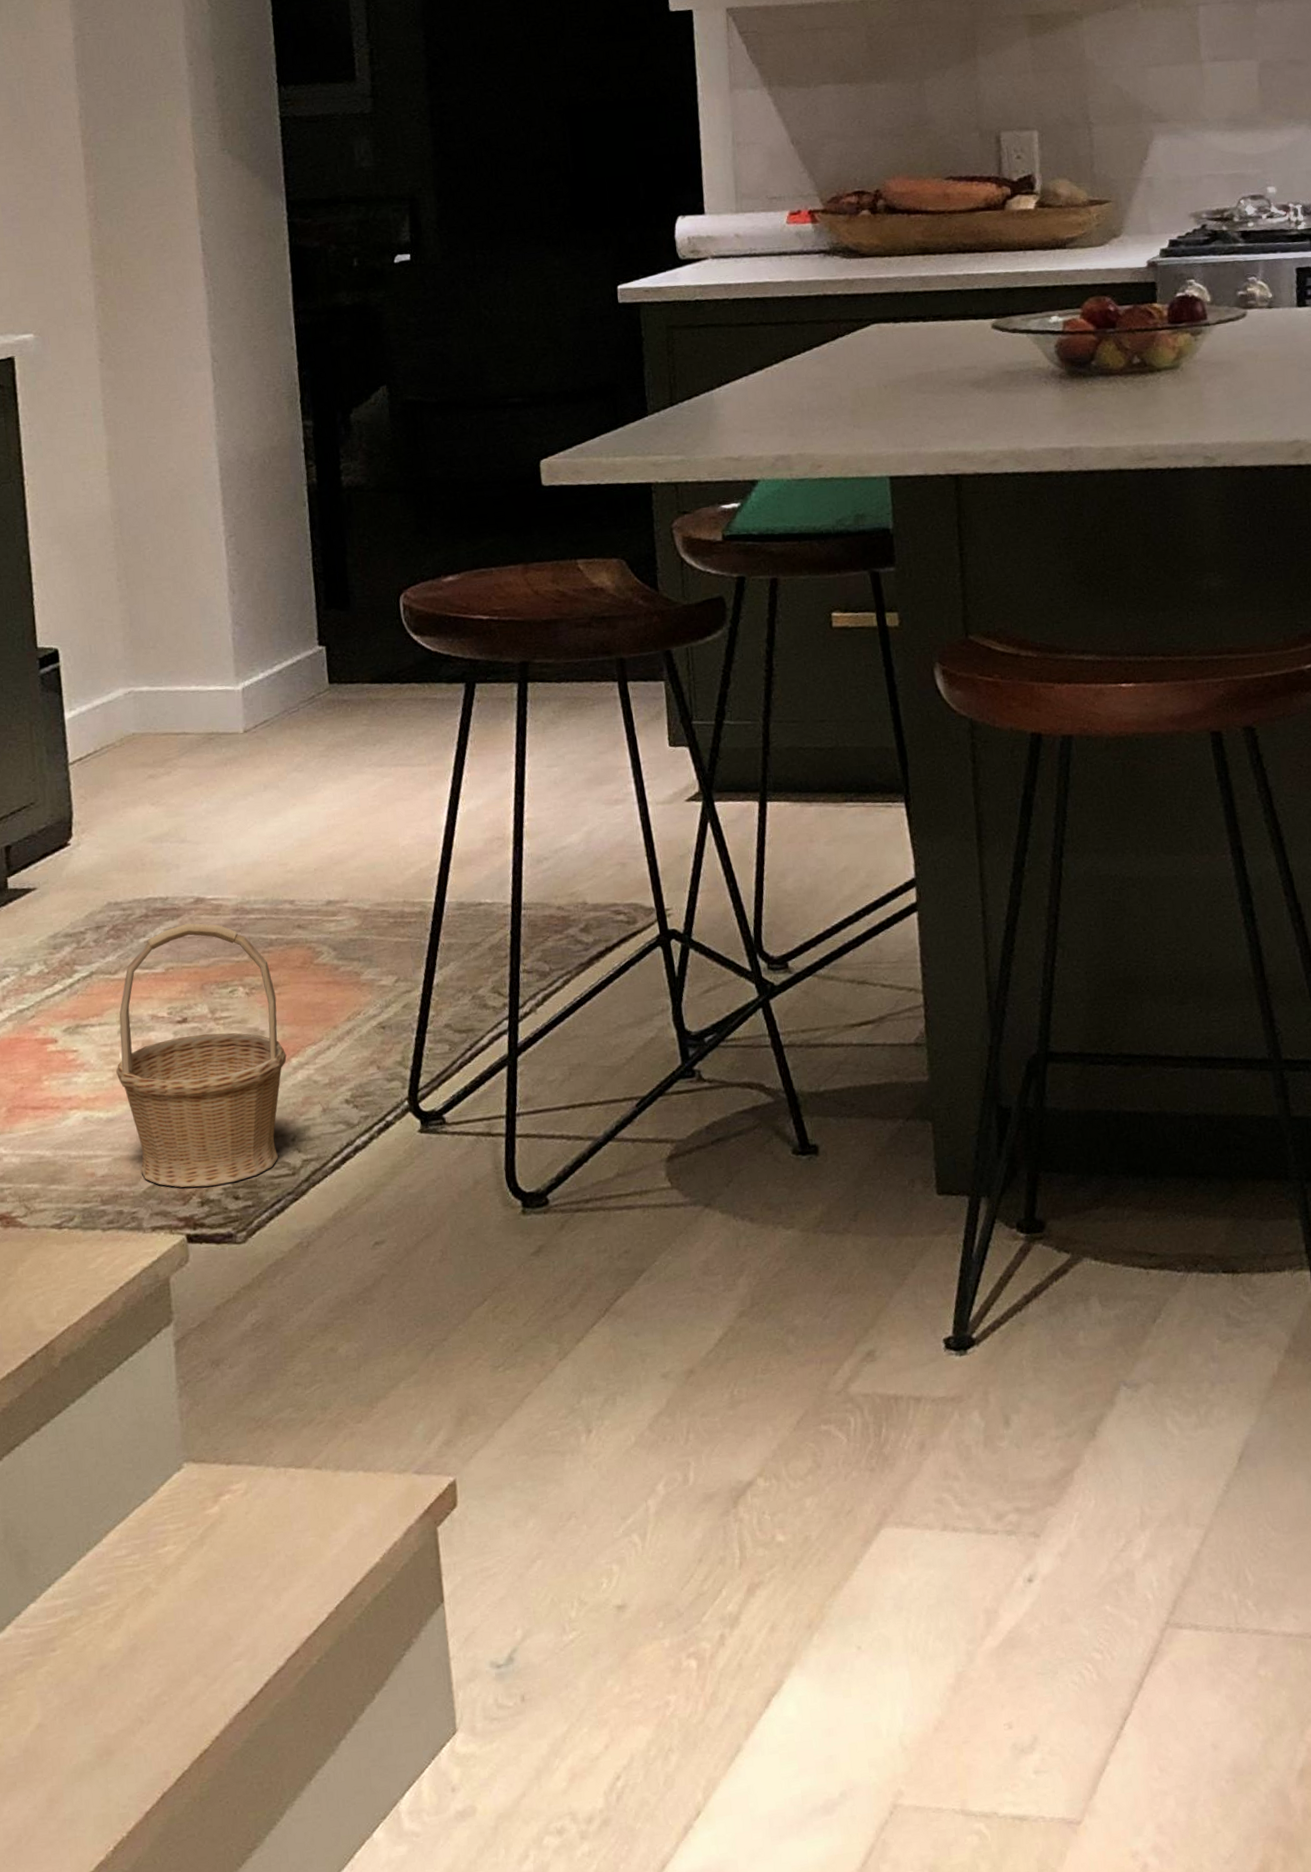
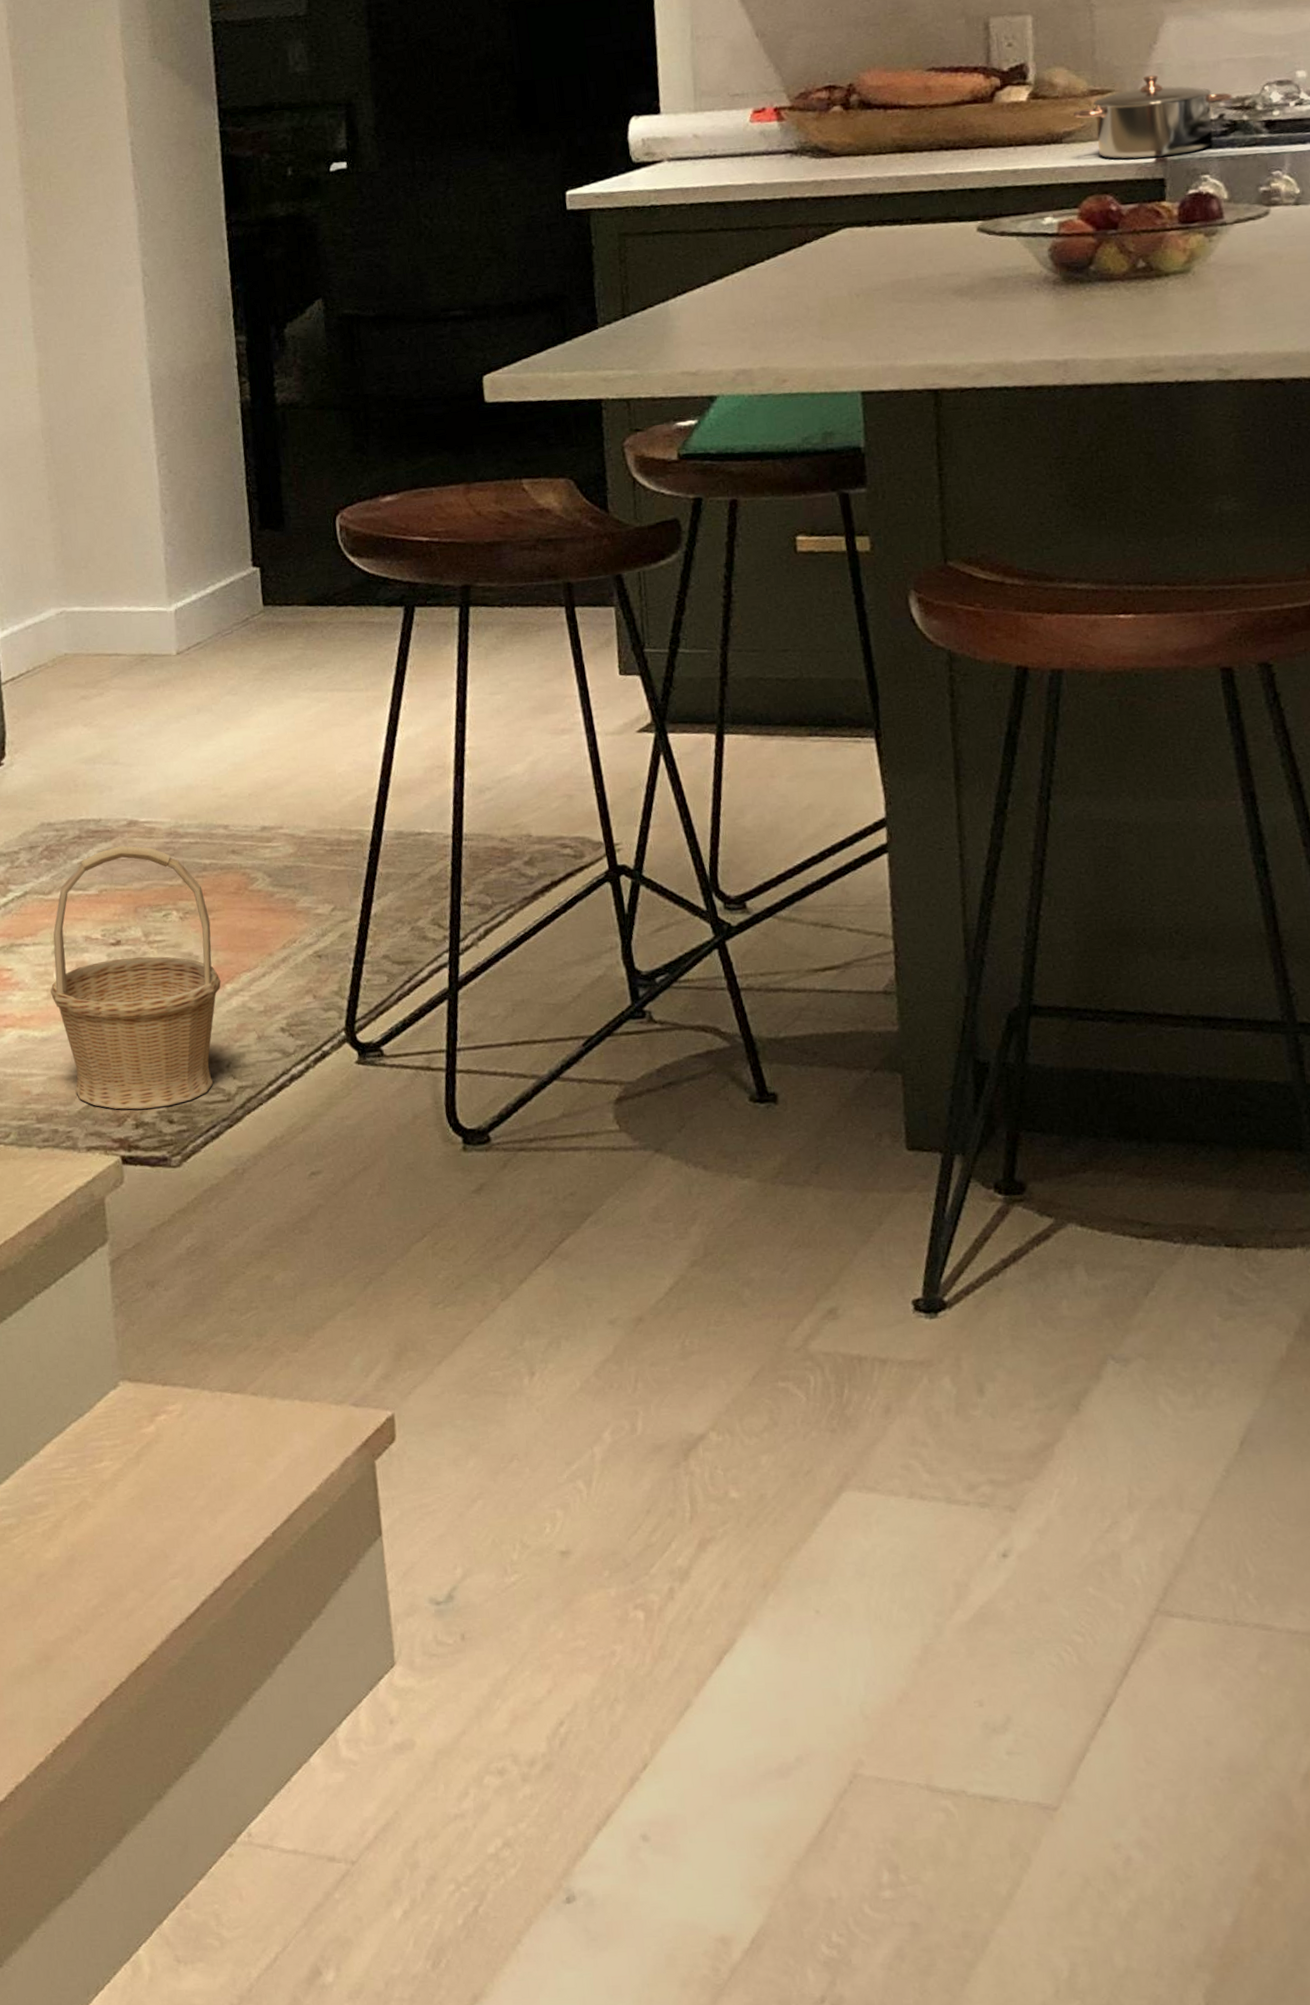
cooking pot: none [1075,187,1214,264] -> present [1073,74,1233,159]

